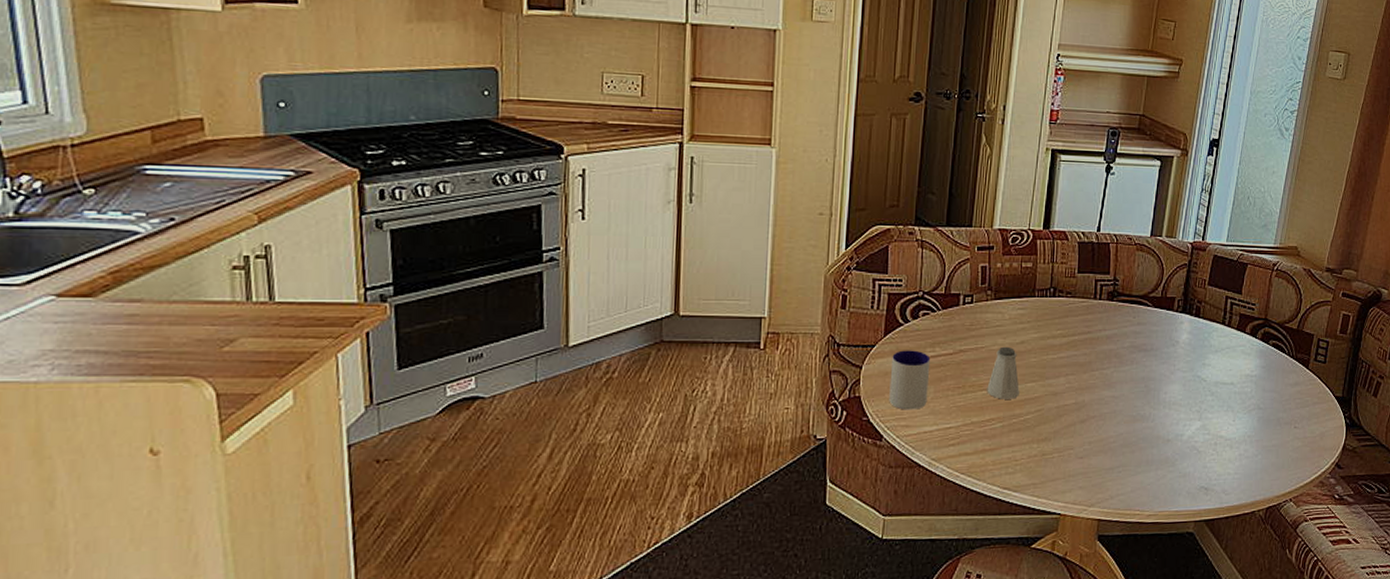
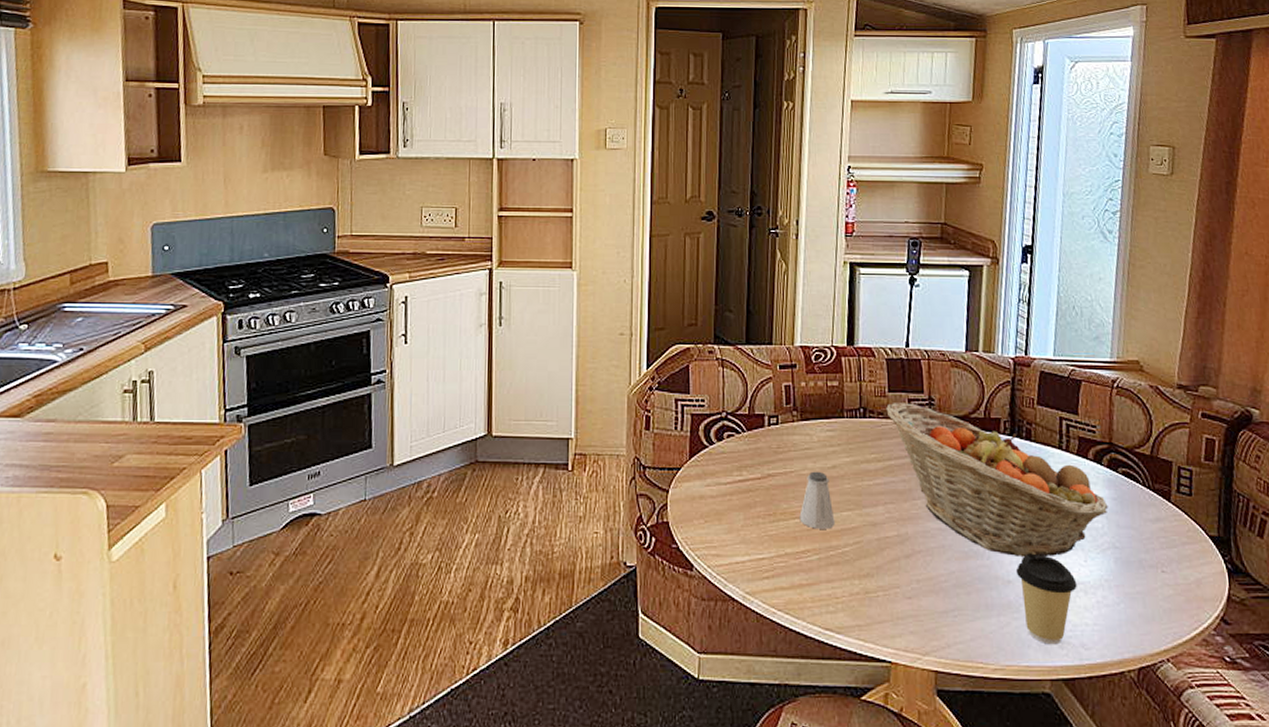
mug: present [889,350,931,410] -> none [697,474,738,538]
fruit basket: none [1074,283,1258,419] -> present [886,403,1108,558]
coffee cup: none [1175,416,1225,492] -> present [1015,555,1077,645]

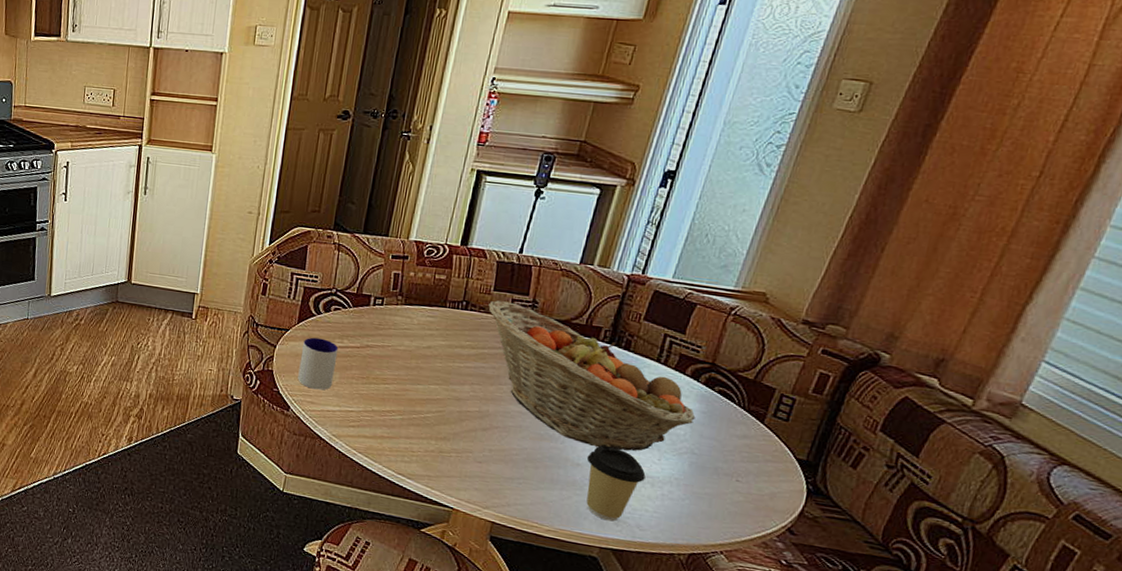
mug: none [697,474,738,538] -> present [298,337,339,390]
saltshaker: present [799,471,835,529] -> none [389,348,423,397]

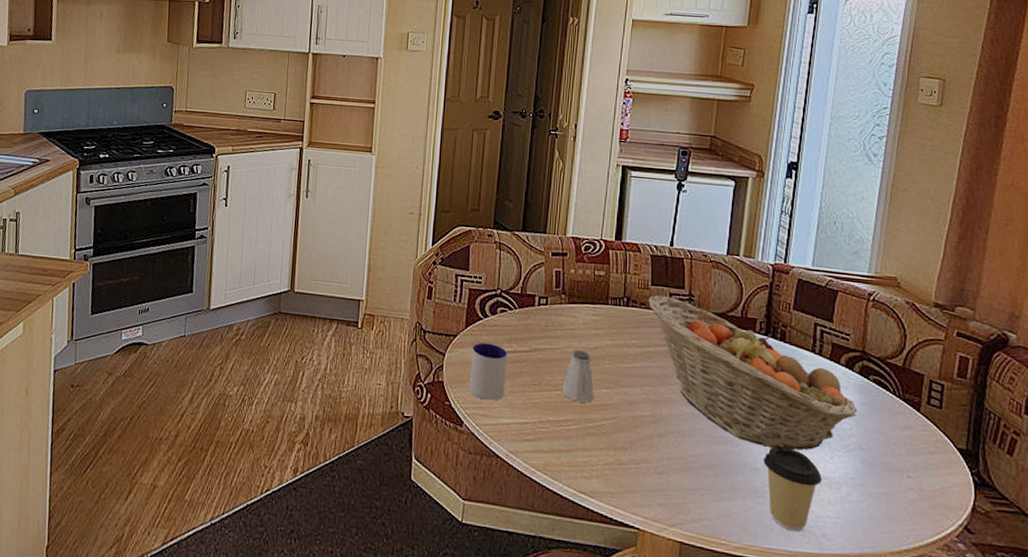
saltshaker: none [389,348,423,397] -> present [562,349,594,403]

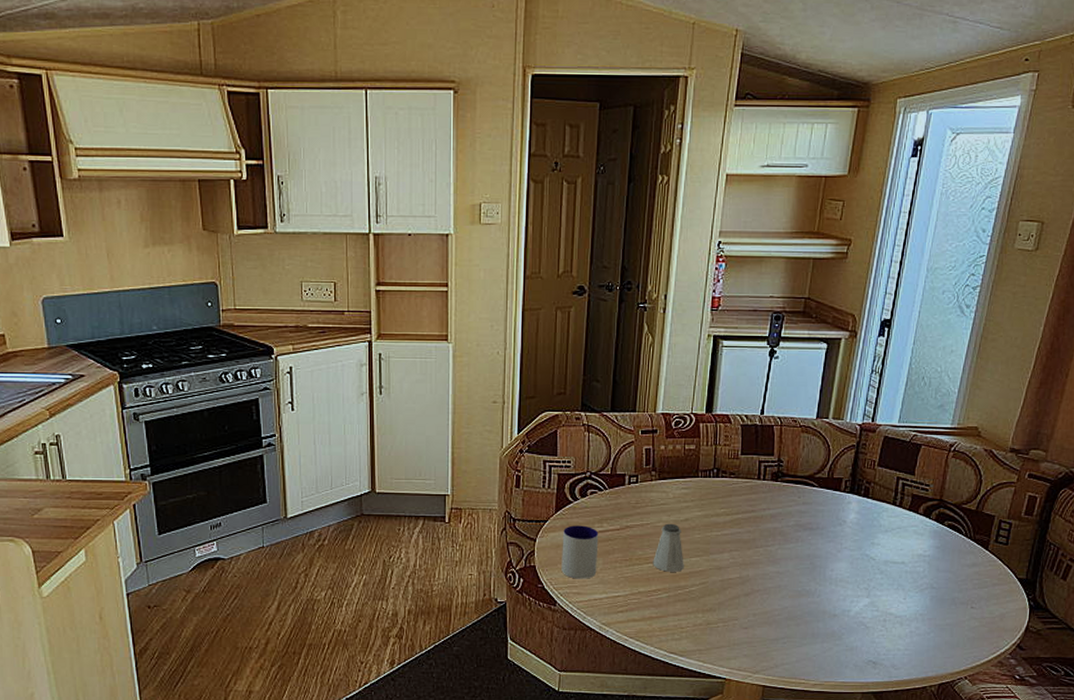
fruit basket: present [648,295,857,451] -> none [738,464,931,596]
coffee cup: present [763,446,822,532] -> none [841,593,894,666]

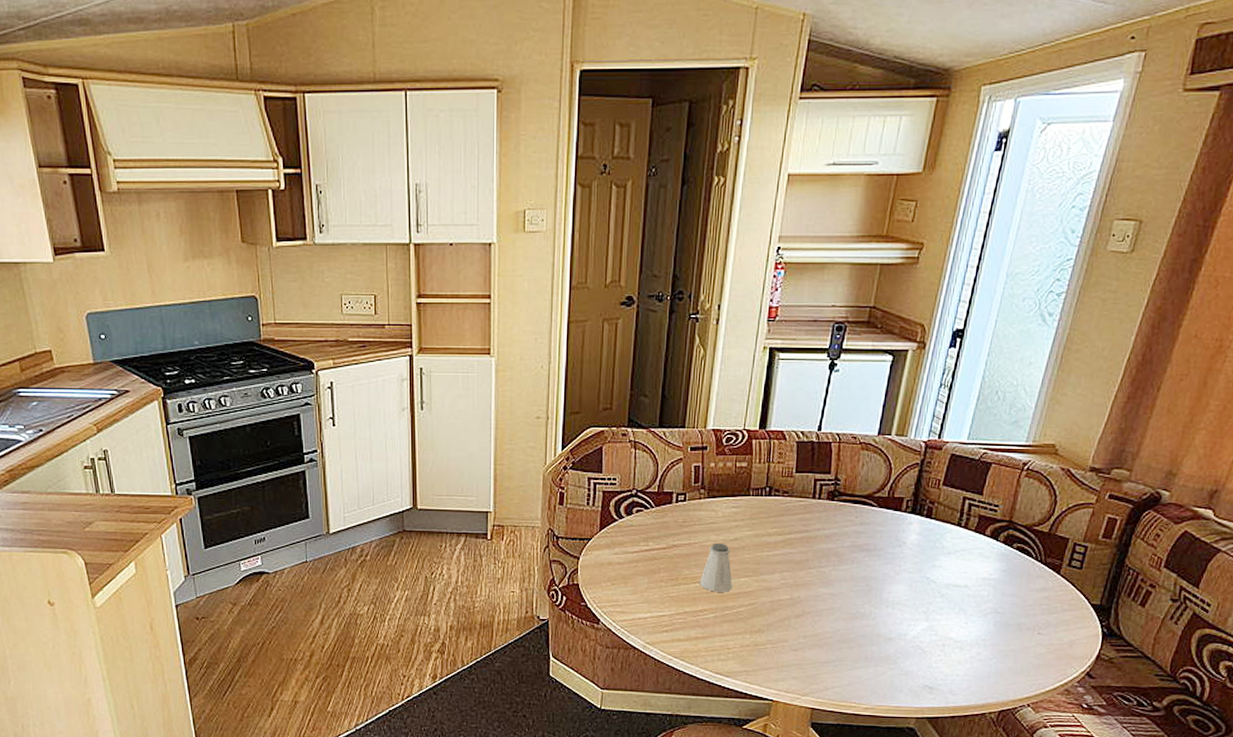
mug: present [561,525,599,579] -> none [605,544,644,598]

